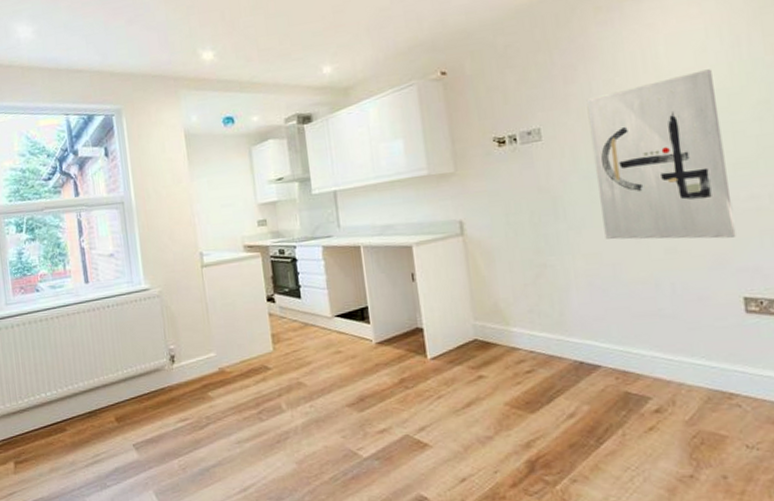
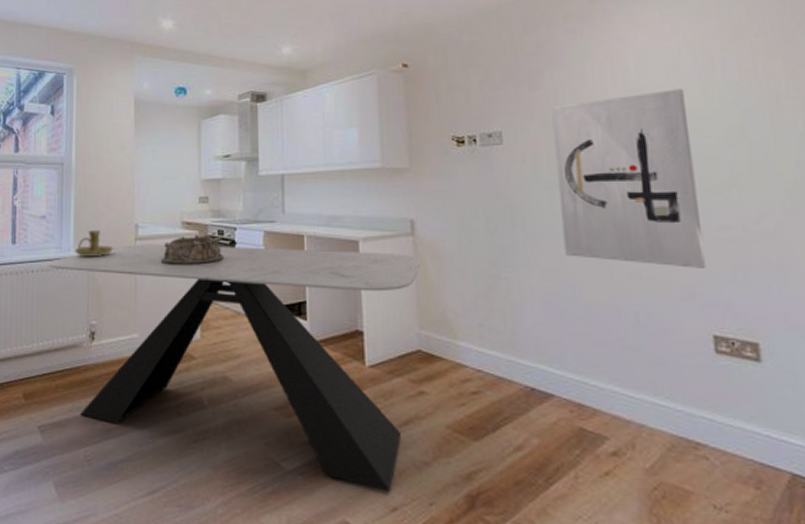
dining table: none [122,253,472,466] -> present [48,244,421,492]
candle holder: none [146,261,182,288] -> present [75,229,114,257]
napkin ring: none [227,255,287,287] -> present [160,233,224,265]

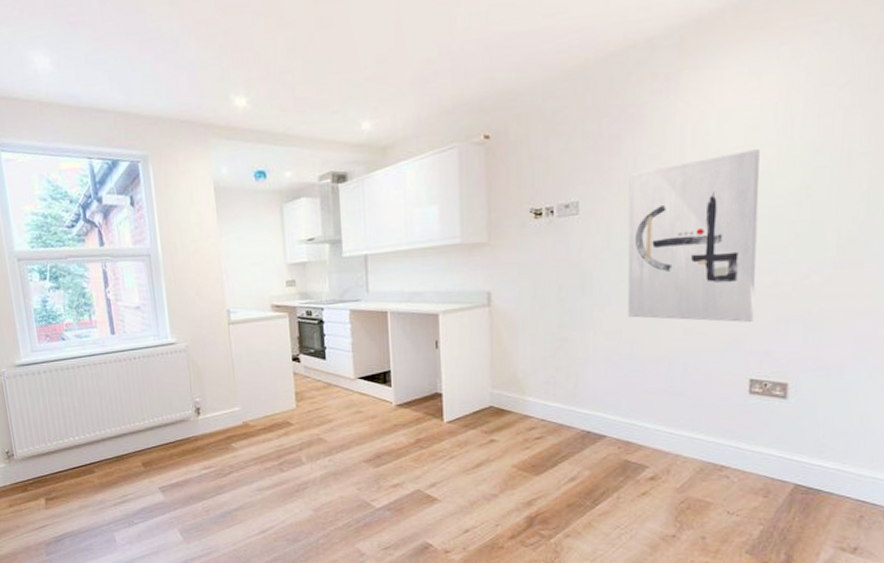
dining table: present [48,244,421,492] -> none [148,323,496,518]
candle holder: present [75,229,114,257] -> none [172,316,209,343]
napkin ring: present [160,233,224,265] -> none [253,315,313,345]

